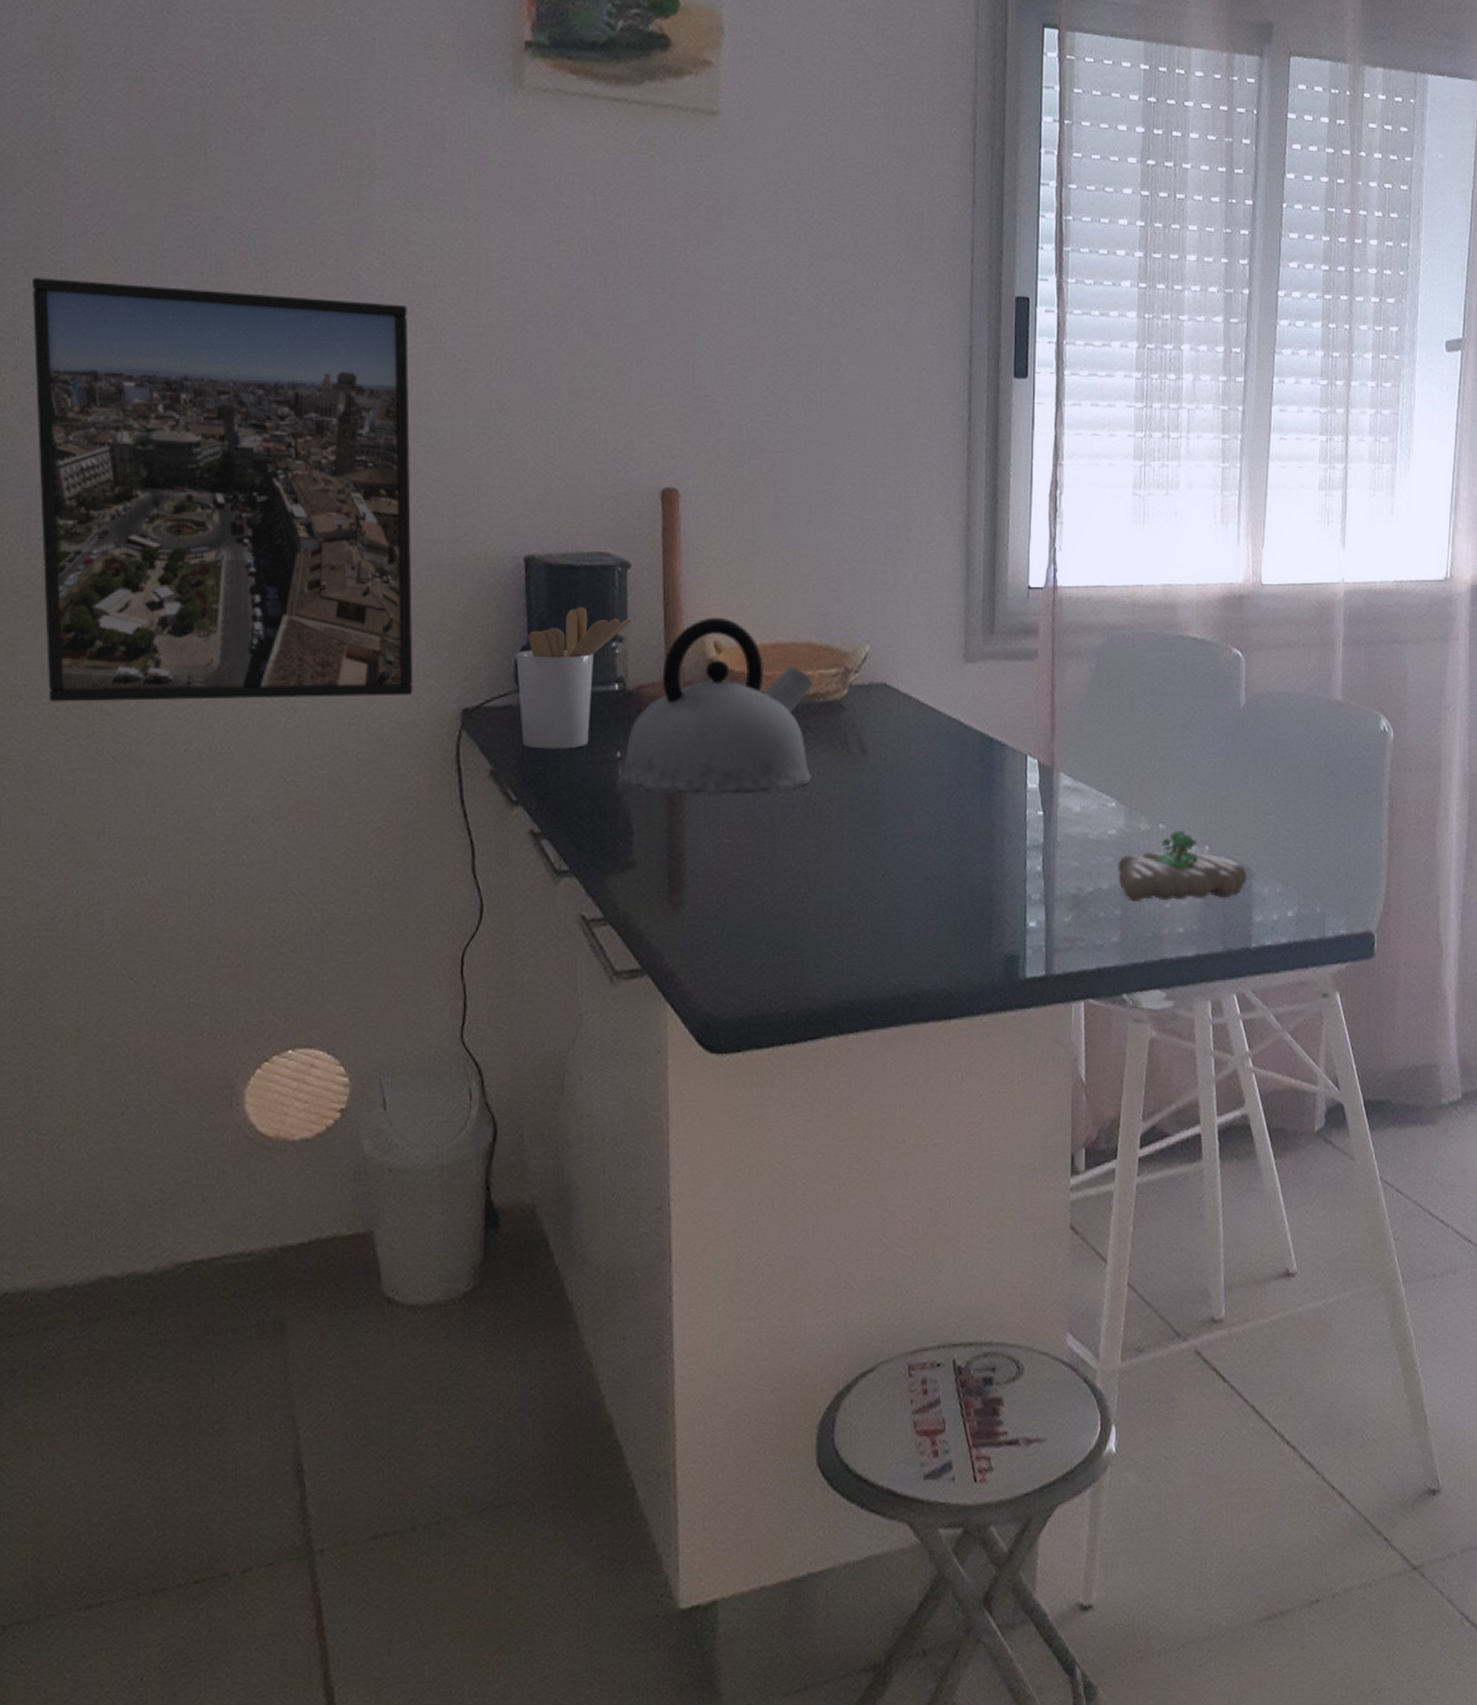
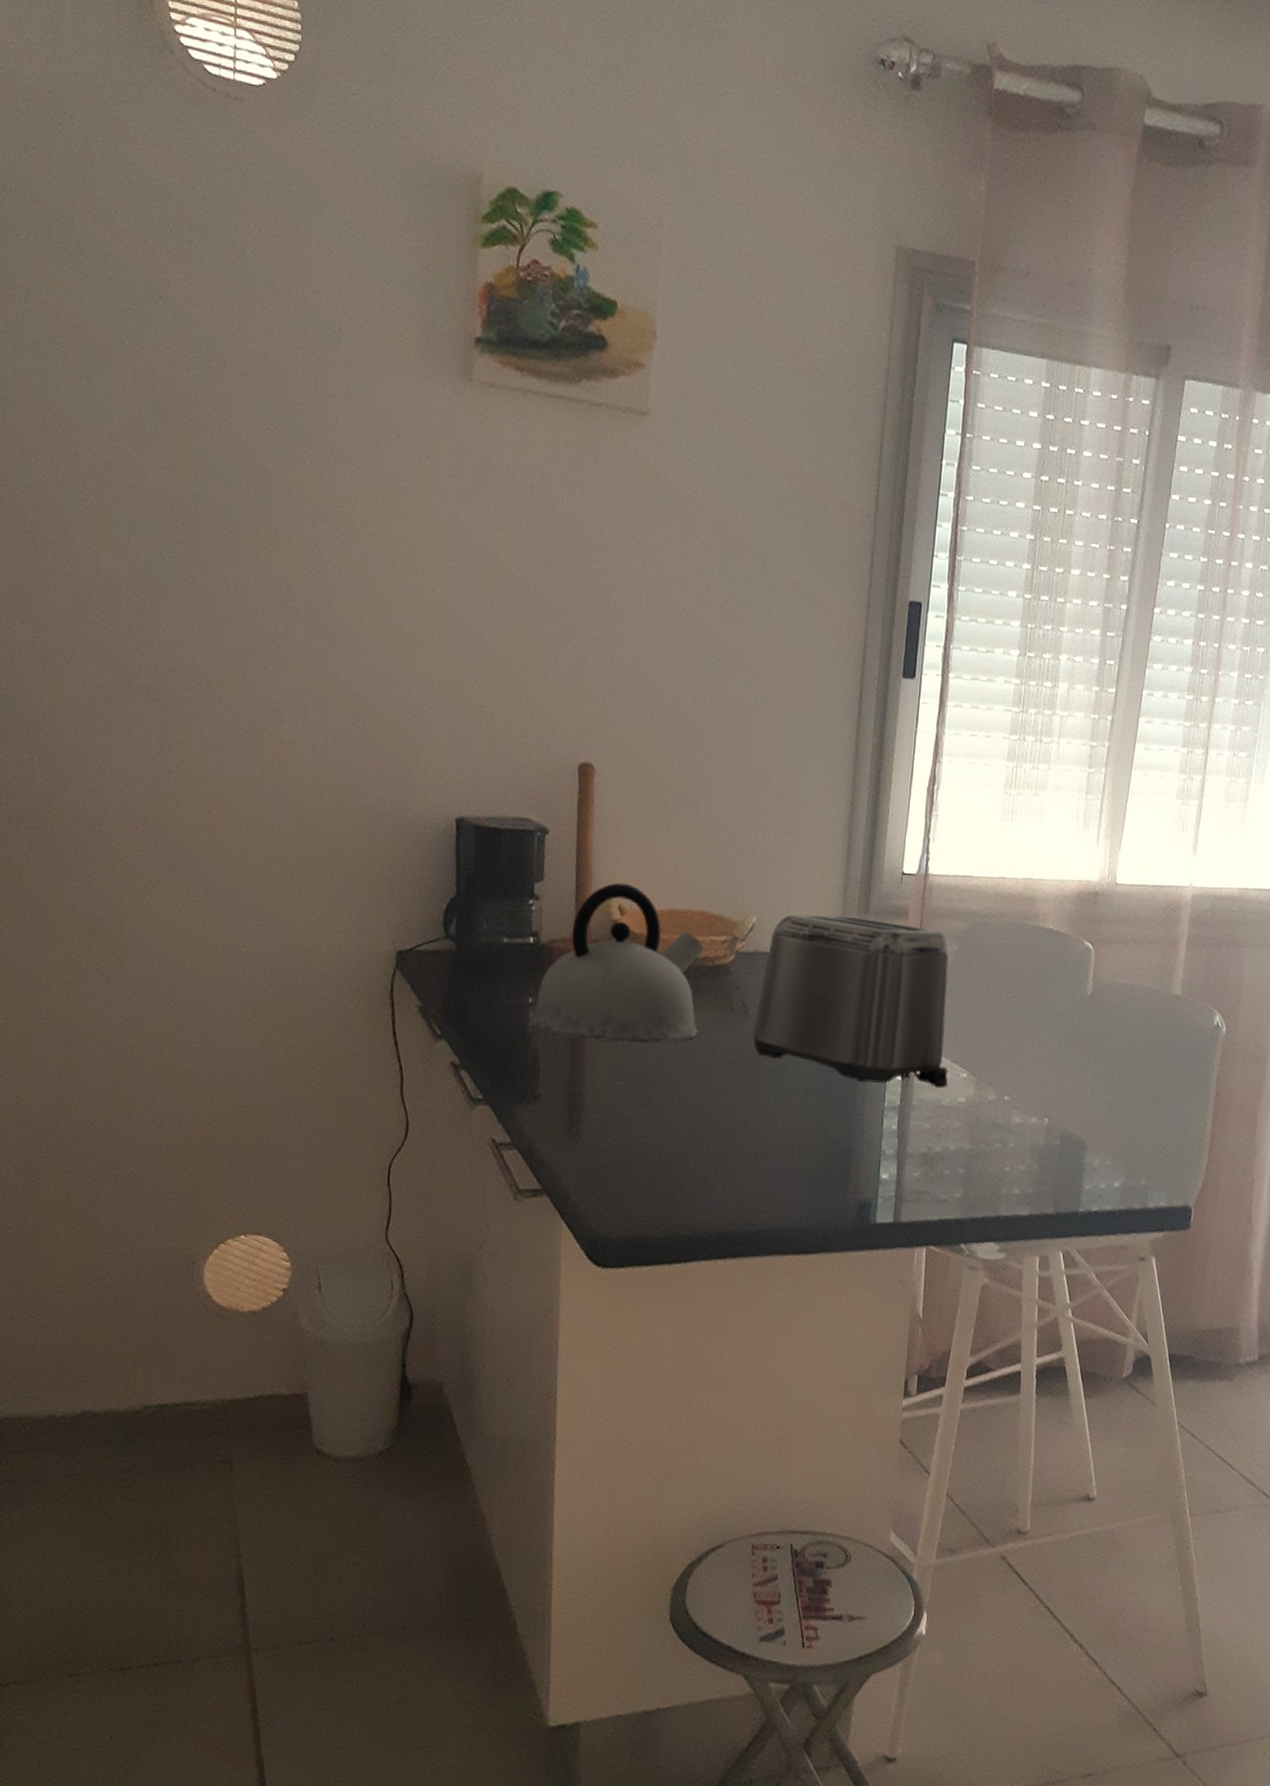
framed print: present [31,277,414,702] -> none [37,540,362,936]
utensil holder: present [516,607,632,749] -> none [445,866,548,992]
toaster: none [874,637,1096,822] -> present [753,913,949,1089]
flower: present [1118,829,1247,901] -> none [964,1102,1081,1167]

